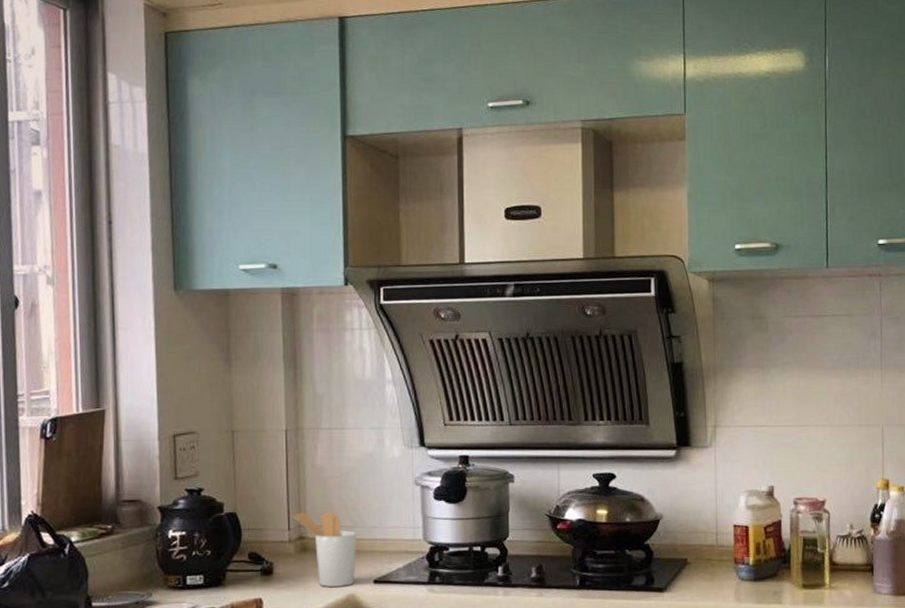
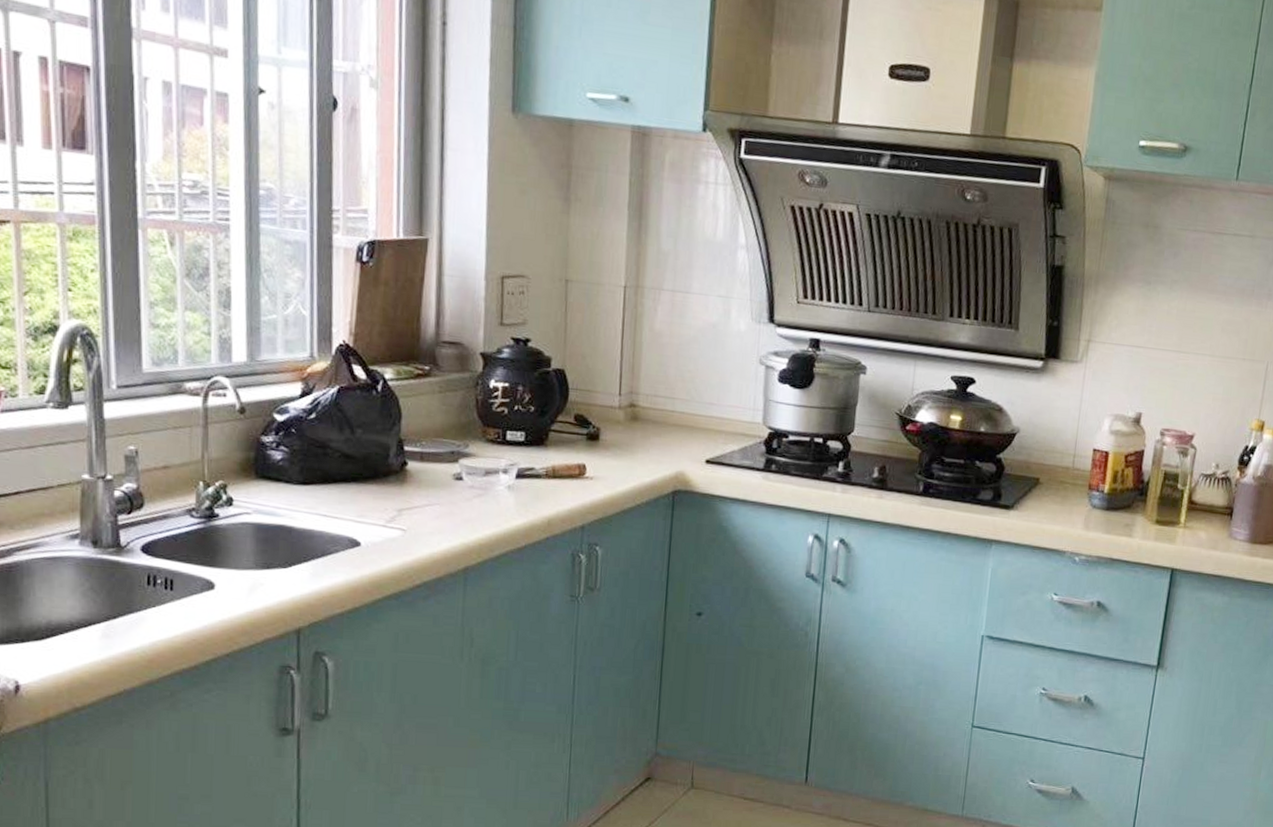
utensil holder: present [293,511,356,587] -> none [625,378,692,463]

